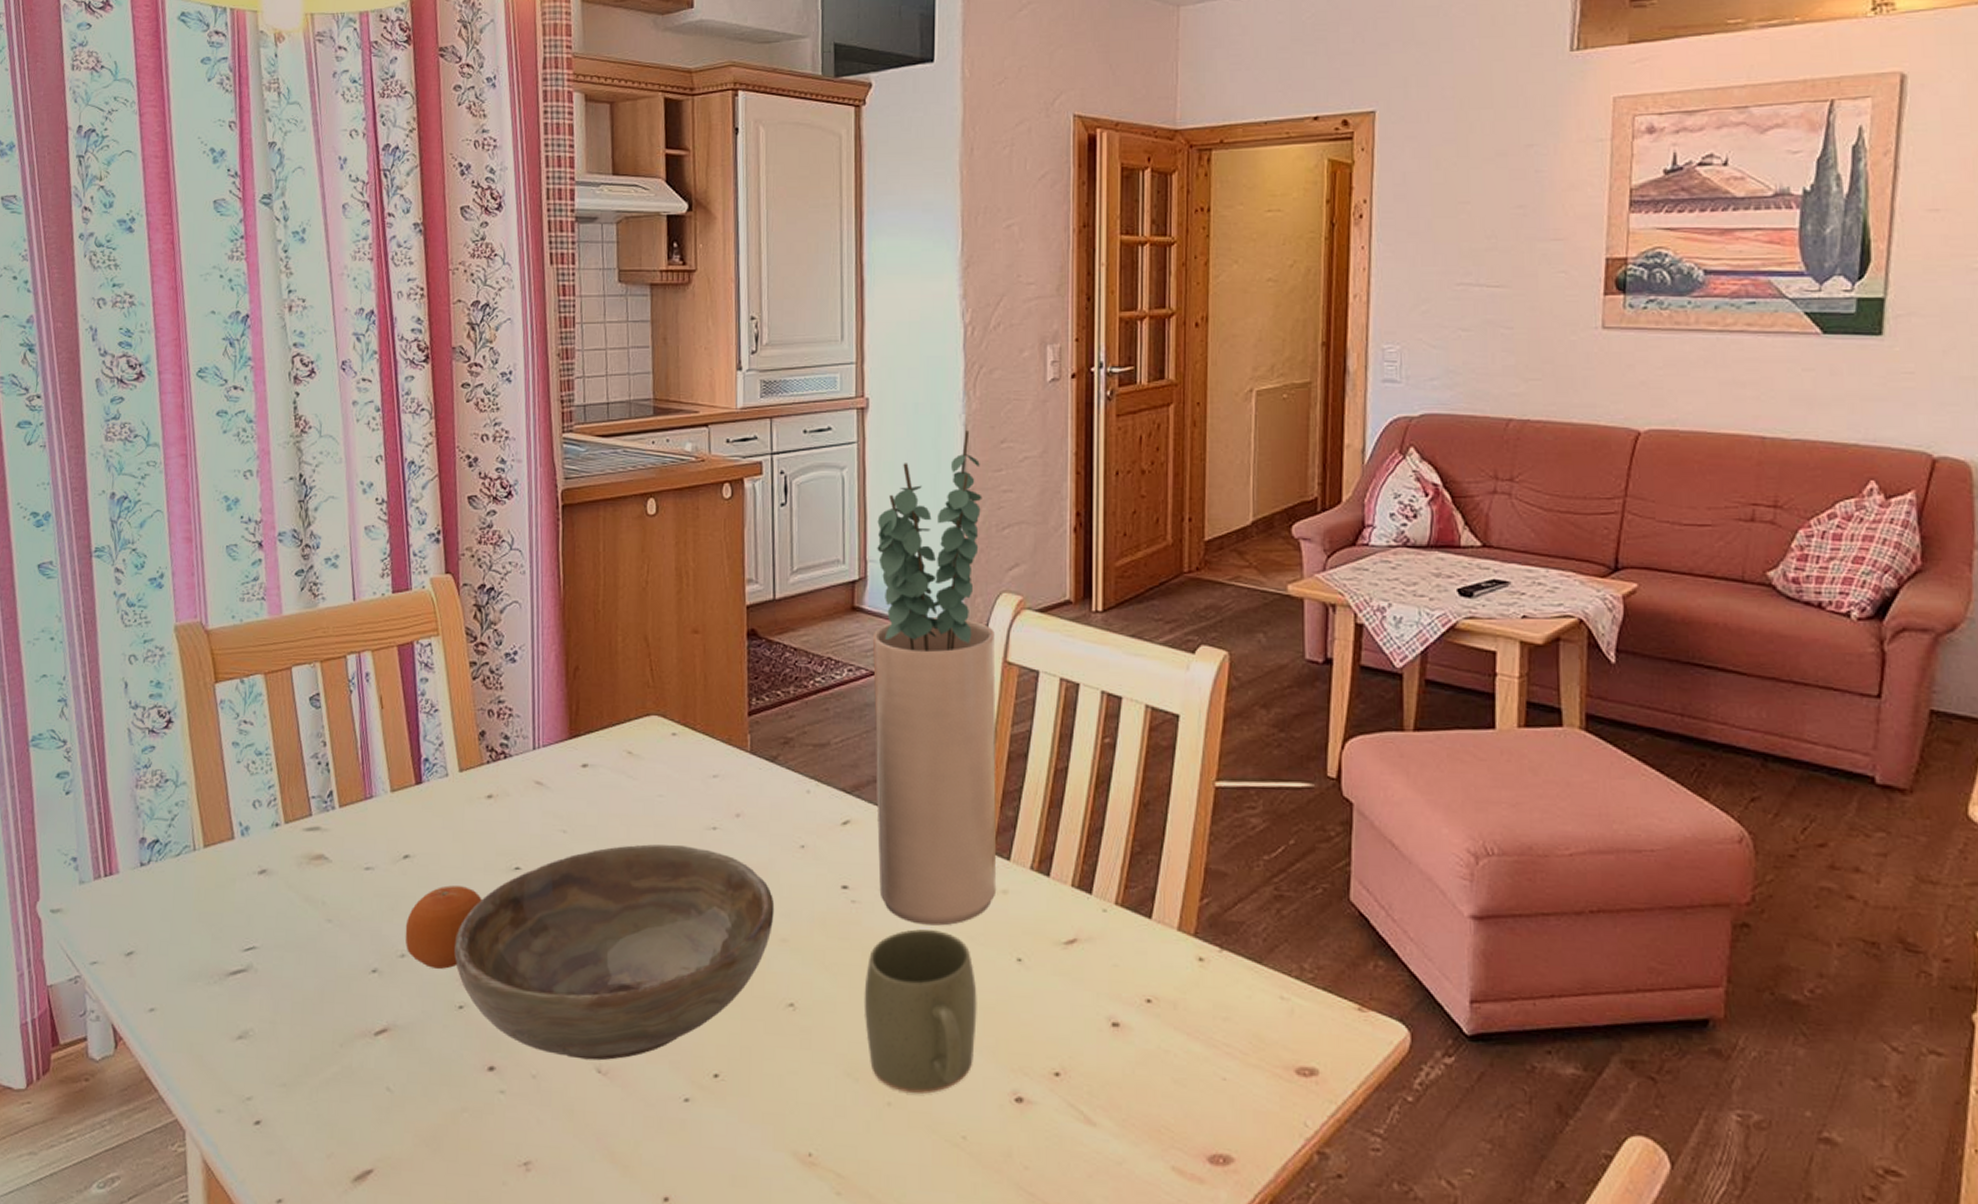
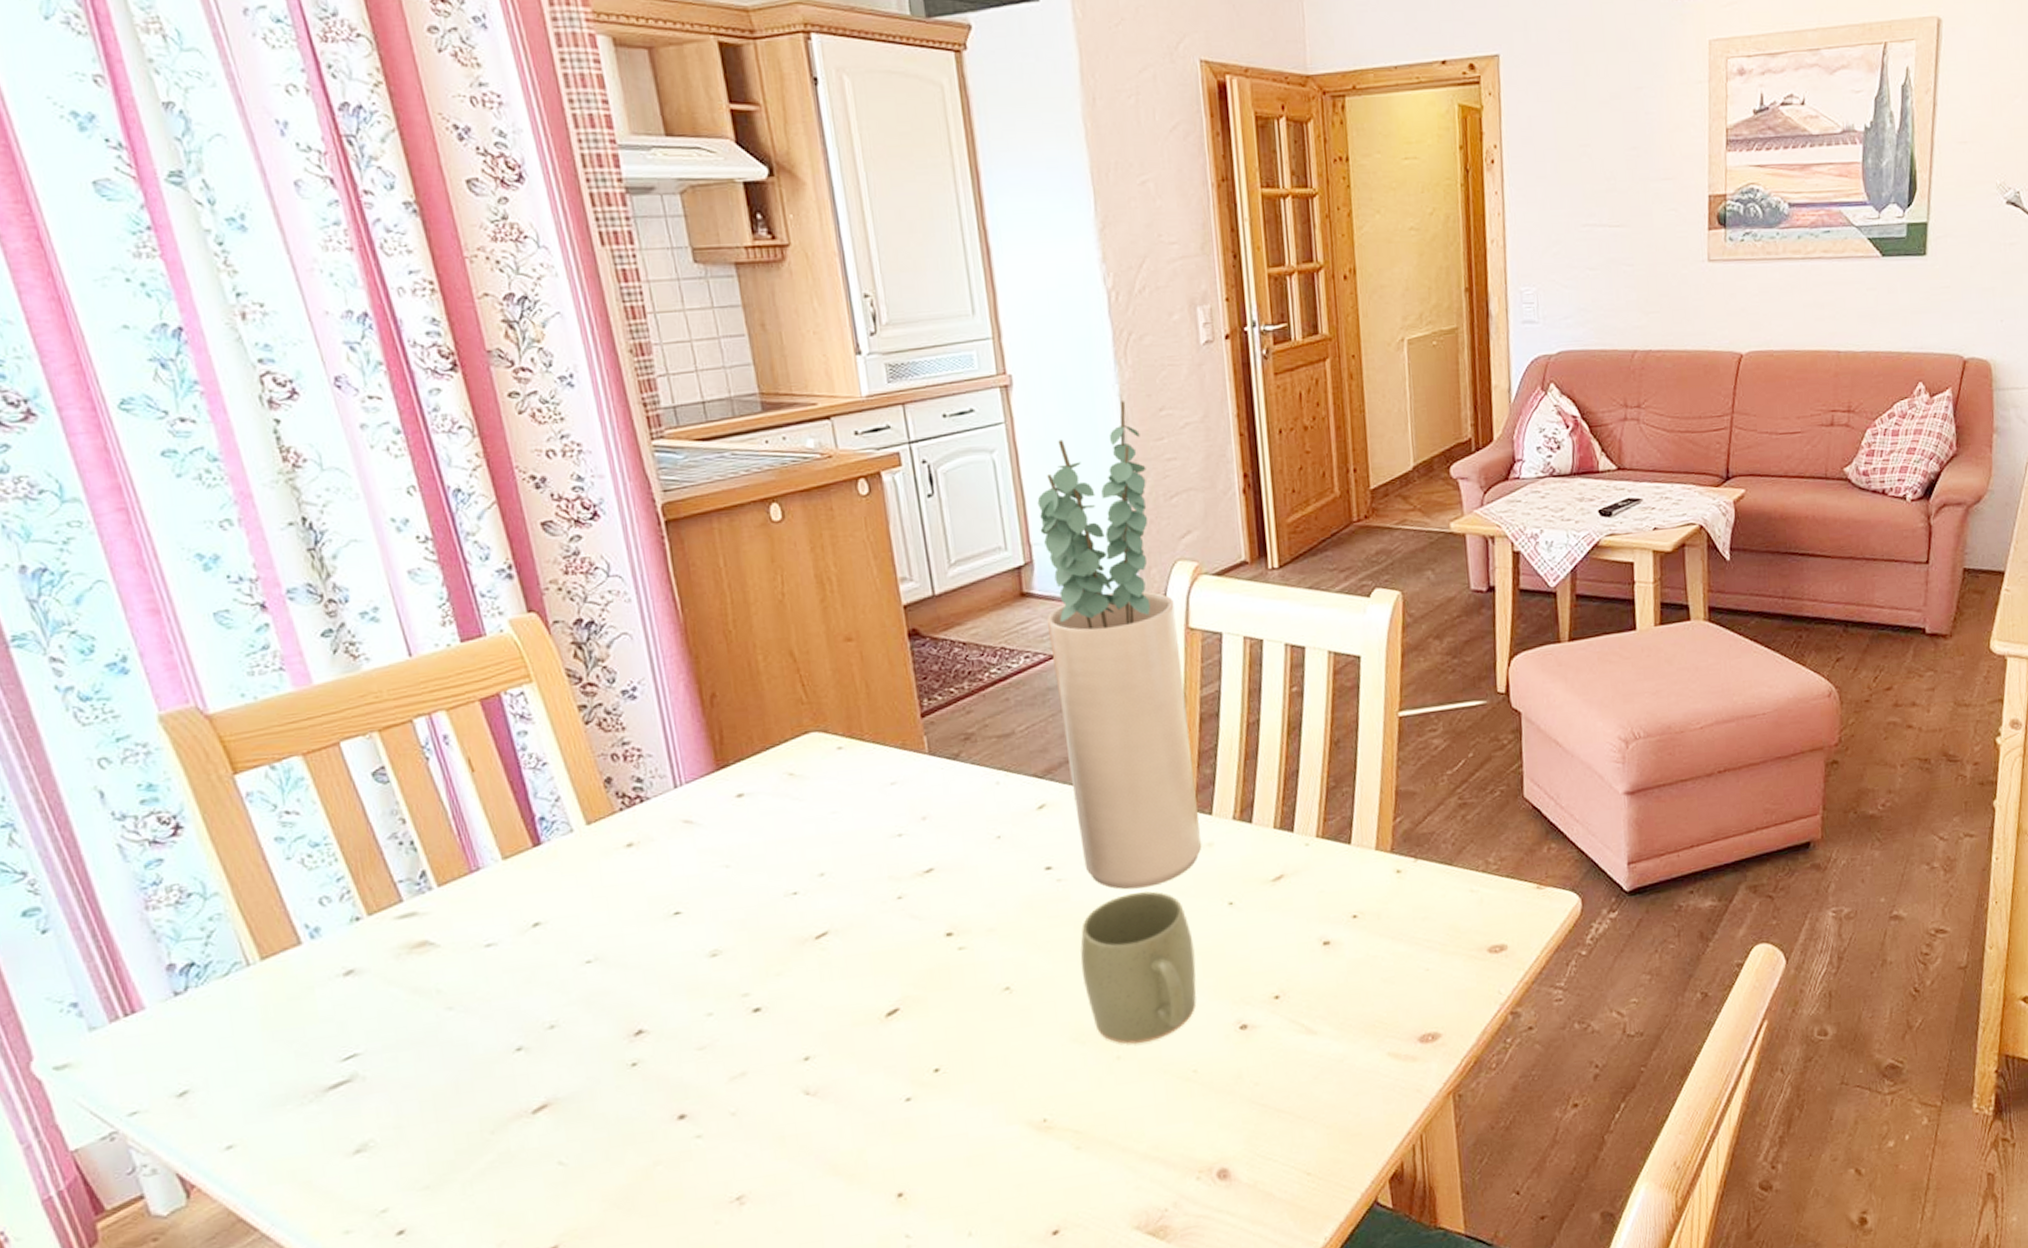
fruit: present [405,885,482,969] -> none [549,942,640,1033]
bowl: present [453,844,775,1061] -> none [613,857,978,1088]

